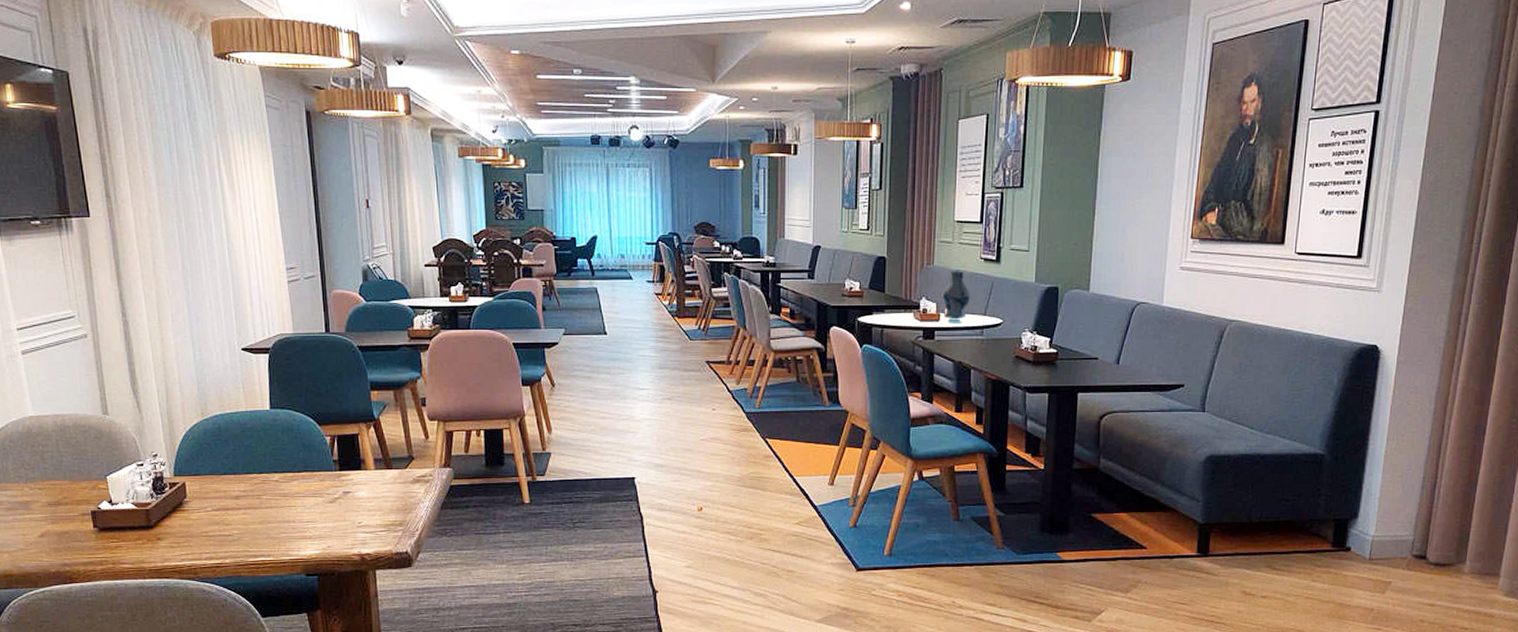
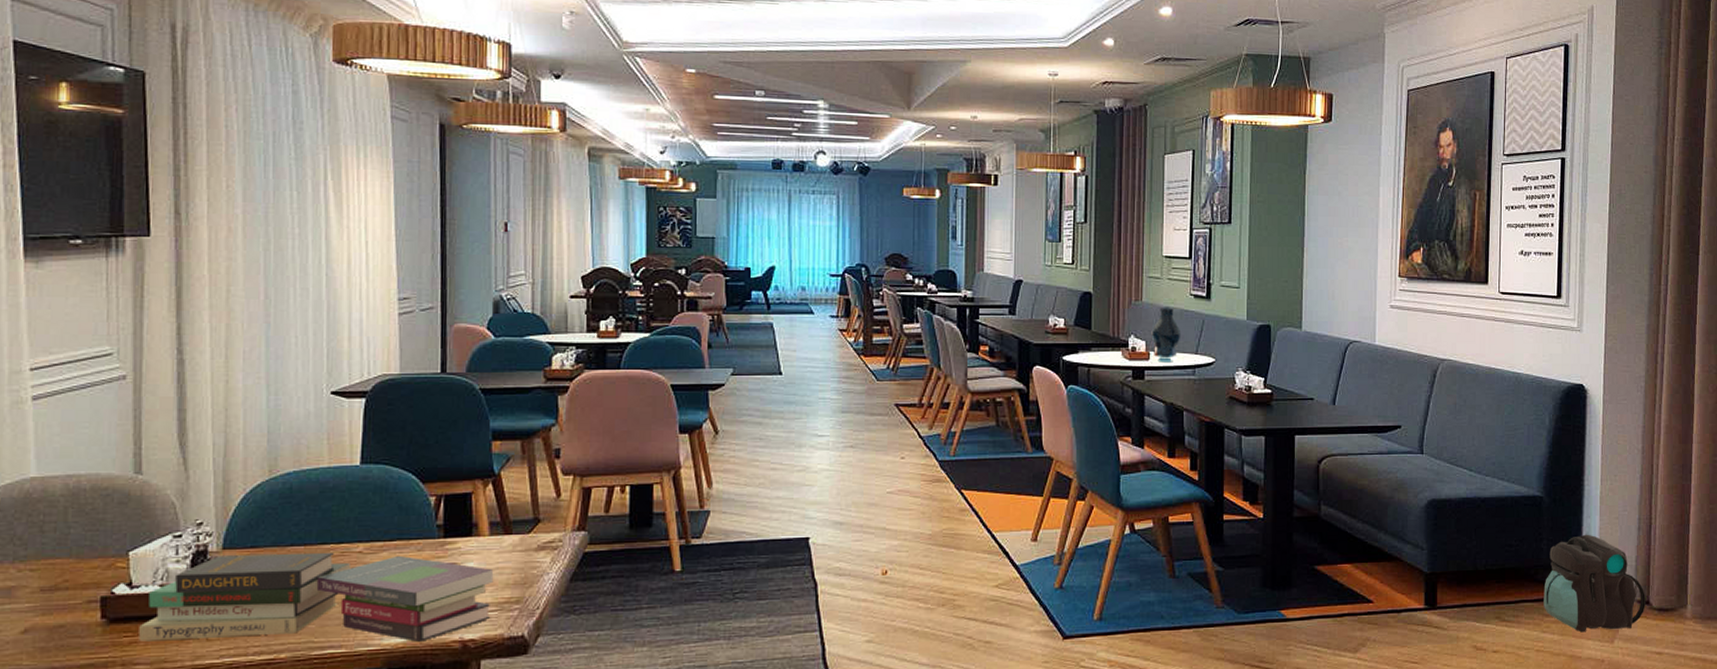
books: none [121,480,271,546] -> present [139,552,352,642]
books: none [246,484,381,554] -> present [316,555,494,642]
backpack: none [1316,491,1423,583] -> present [1543,534,1647,633]

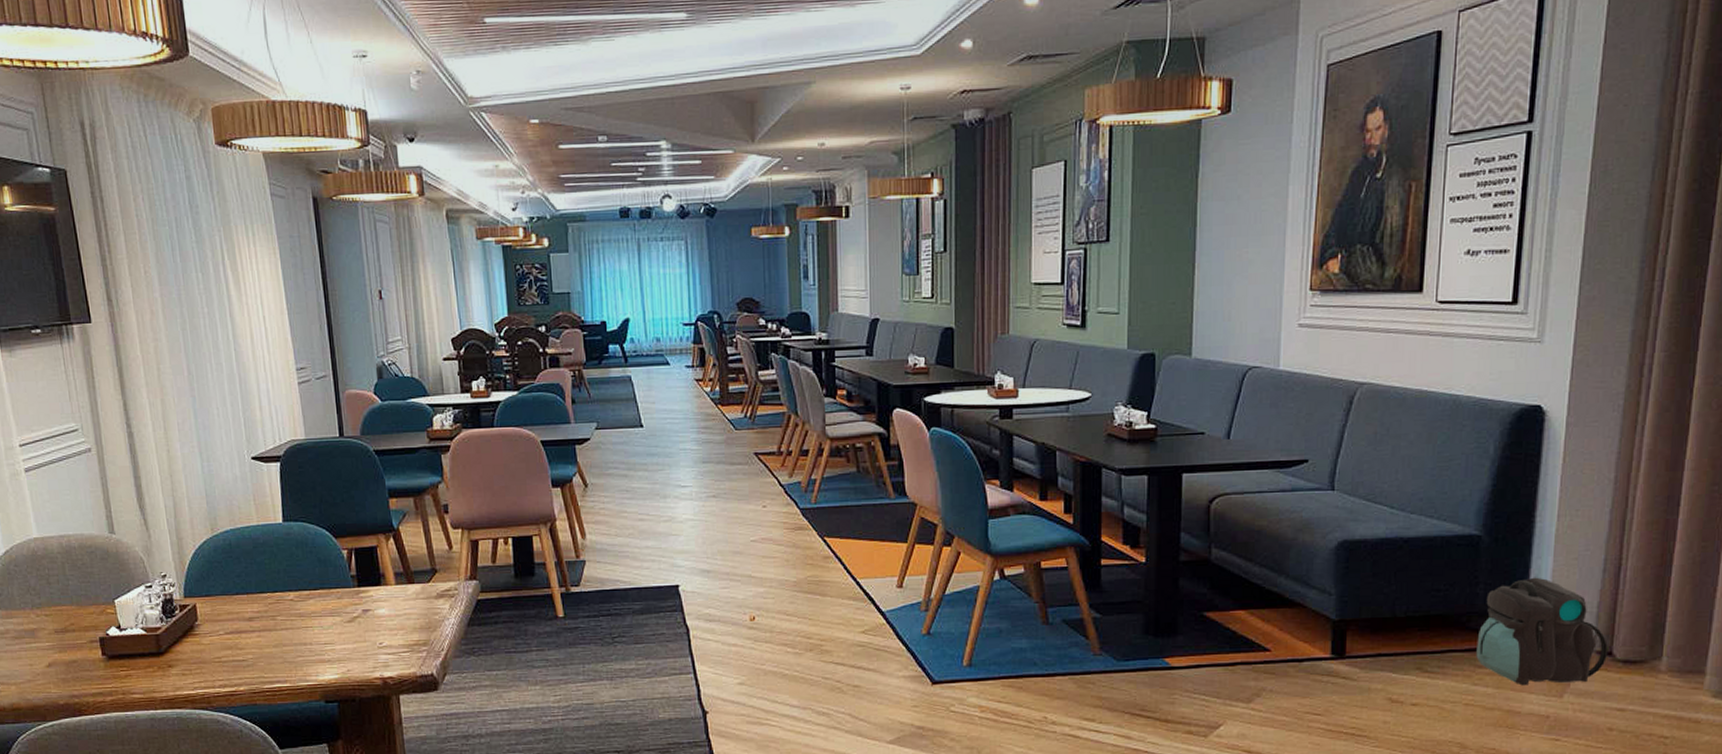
books: present [139,552,352,642] -> none [131,600,286,675]
books: present [316,555,494,642] -> none [260,602,403,678]
vase: present [1151,308,1181,363] -> none [1019,339,1053,400]

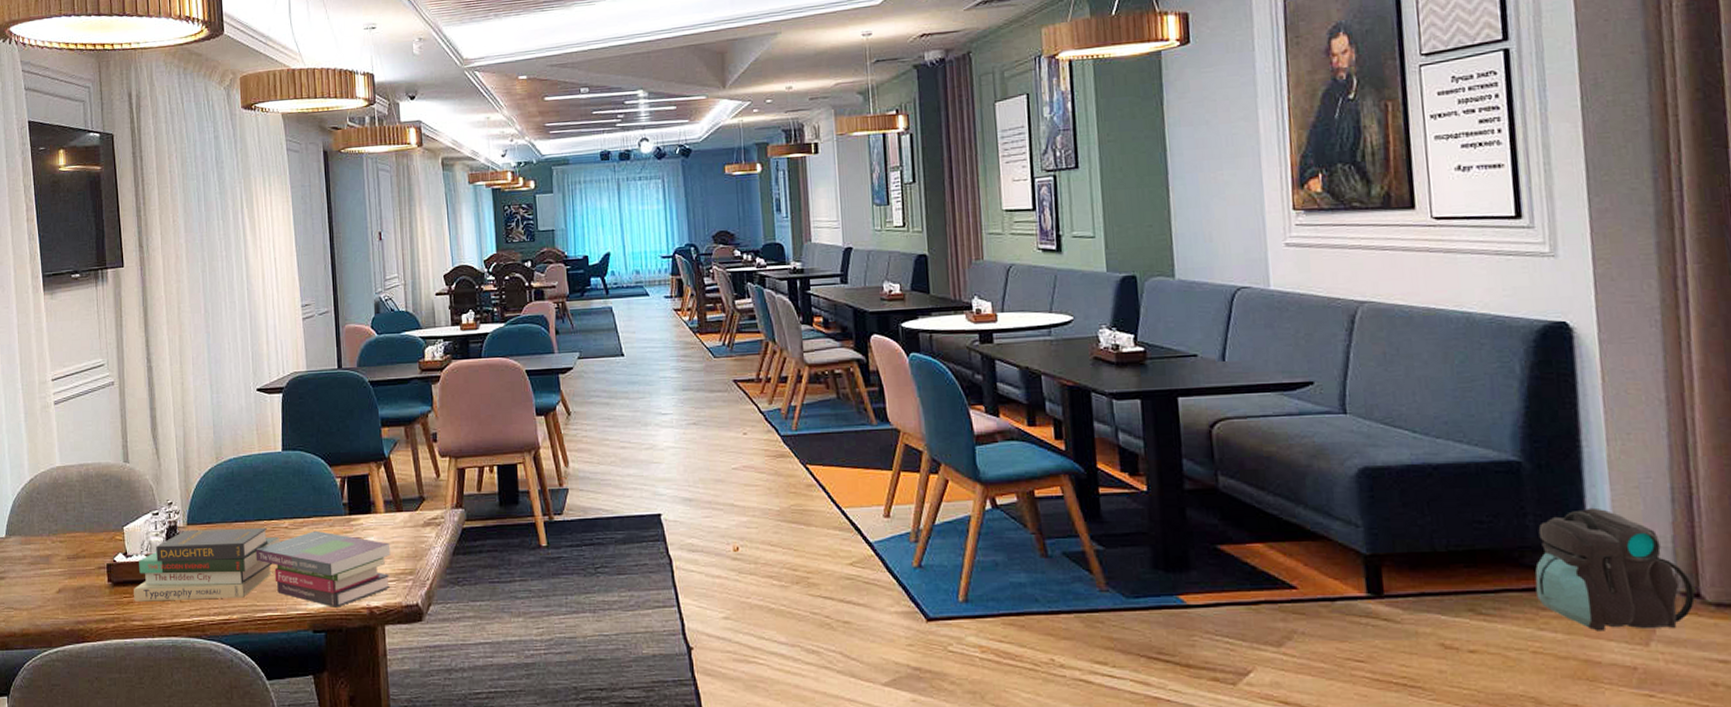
books: none [131,600,286,675] -> present [134,527,281,602]
books: none [260,602,403,678] -> present [255,530,391,608]

